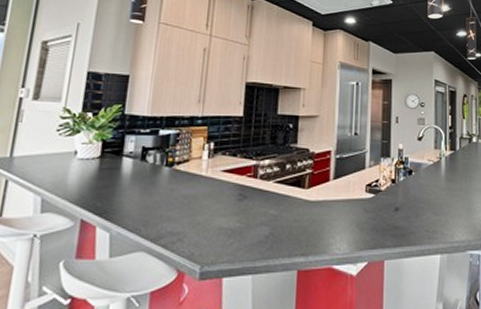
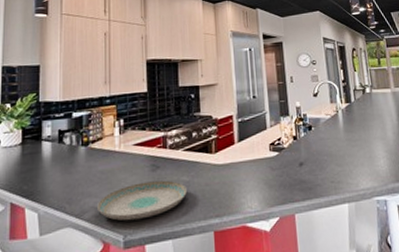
plate: none [174,211,274,251] -> present [96,180,187,221]

